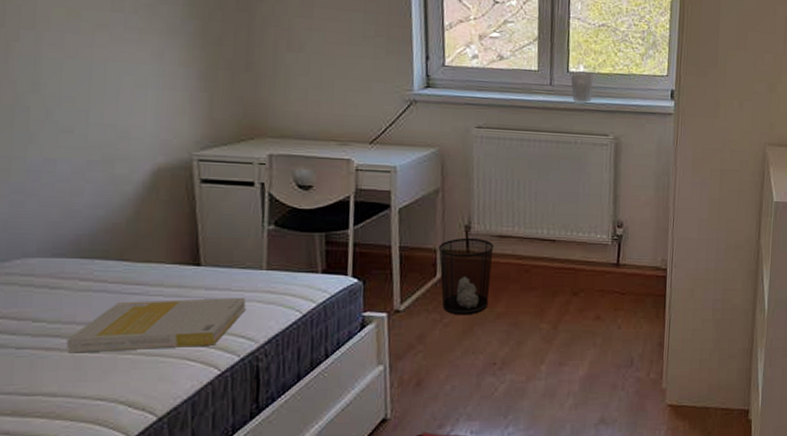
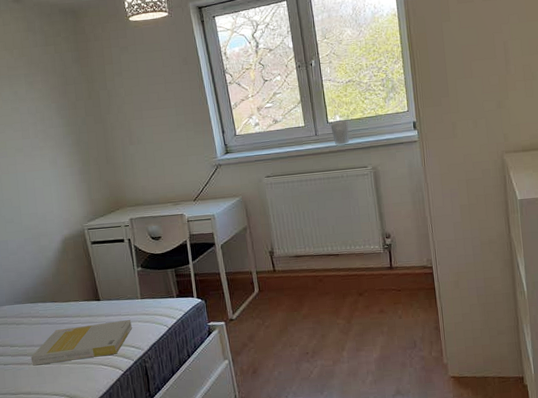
waste bin: present [438,237,494,315] -> none [253,259,295,319]

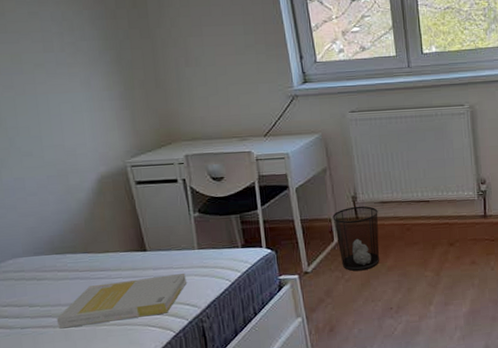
waste bin: none [253,259,295,319] -> present [332,206,379,272]
candle holder: present [330,120,350,146] -> none [425,52,446,80]

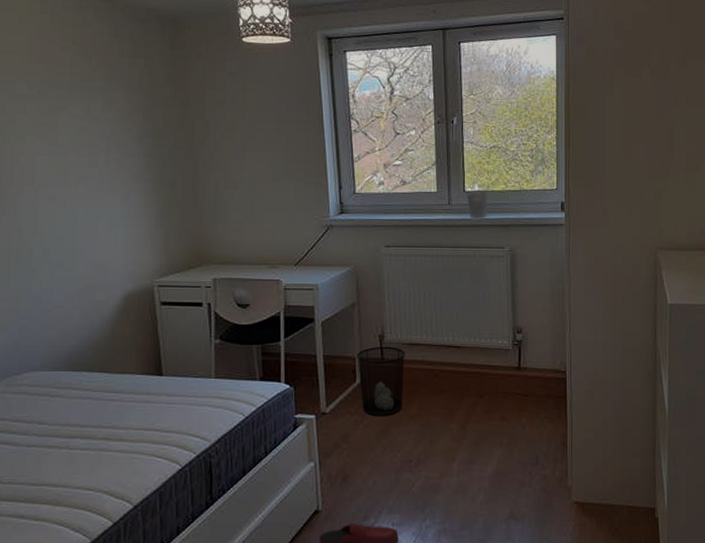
book: present [56,272,188,329] -> none [63,402,200,451]
candle holder: none [425,52,446,80] -> present [467,191,487,220]

